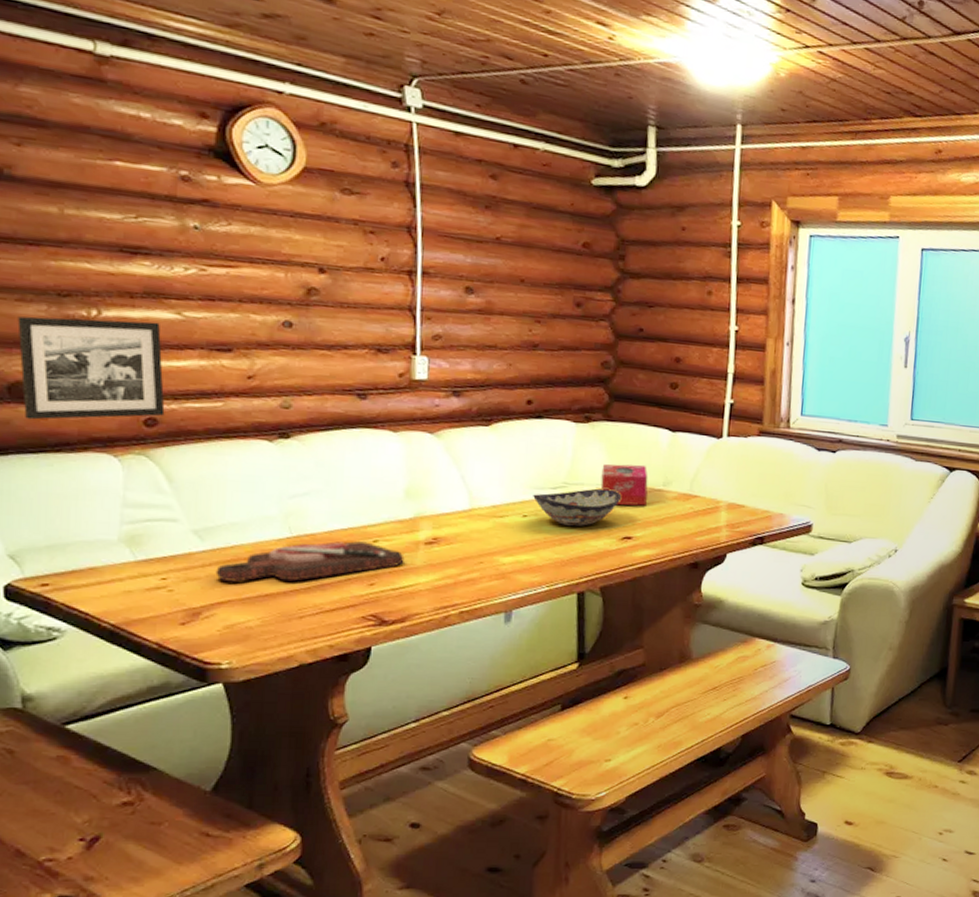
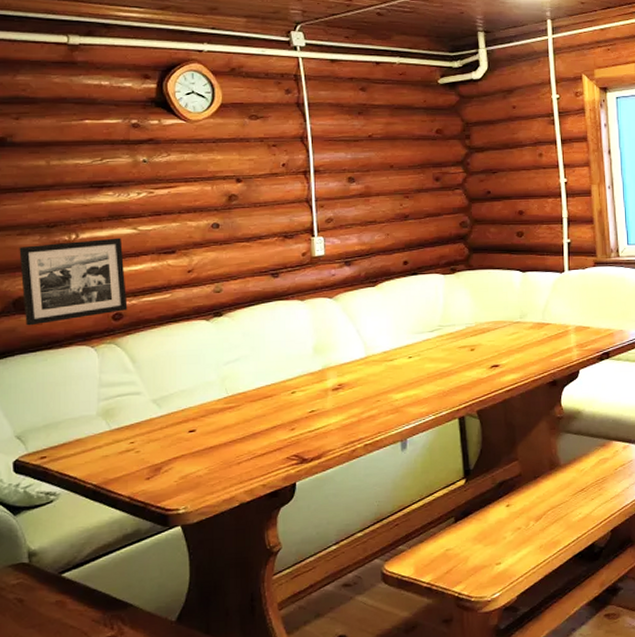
cutting board: present [215,541,405,582] -> none [171,394,317,439]
decorative bowl: present [533,488,622,527] -> none [415,326,487,362]
tissue box: present [600,464,648,506] -> none [468,302,508,340]

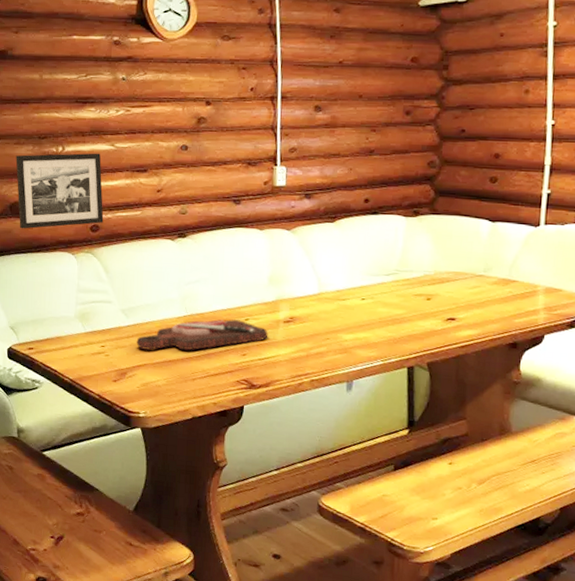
cutting board: none [171,394,317,439] -> present [136,319,269,351]

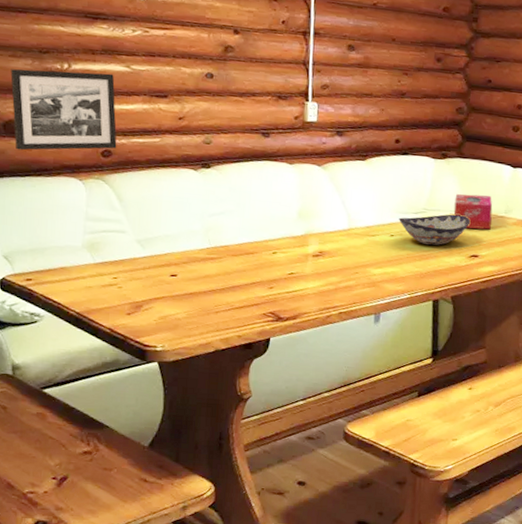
cutting board: present [136,319,269,351] -> none [153,252,297,284]
decorative bowl: none [370,274,446,309] -> present [399,214,471,246]
tissue box: none [427,252,470,290] -> present [453,194,493,230]

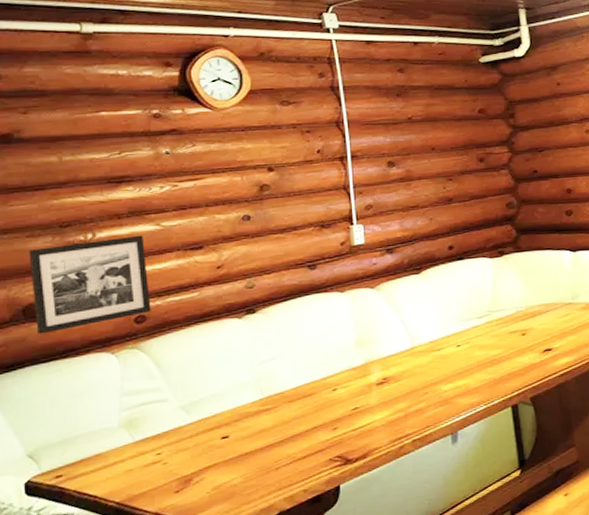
decorative bowl: present [399,214,471,246] -> none [463,310,539,349]
tissue box: present [453,194,493,230] -> none [518,284,560,323]

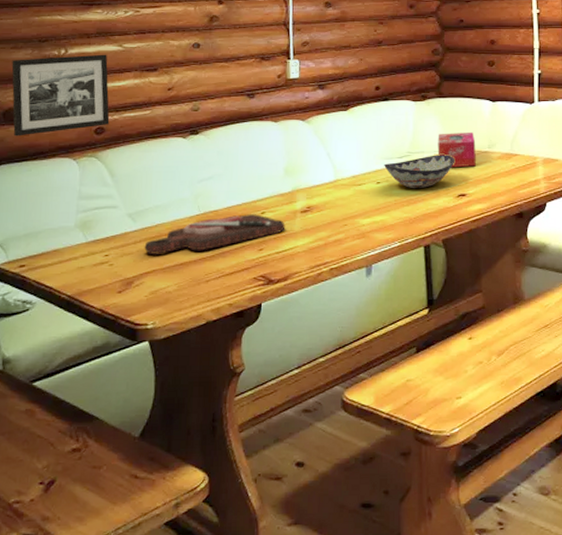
cutting board: none [202,391,361,448] -> present [144,214,286,254]
decorative bowl: none [463,310,539,349] -> present [384,155,455,189]
tissue box: none [518,284,560,323] -> present [437,131,476,168]

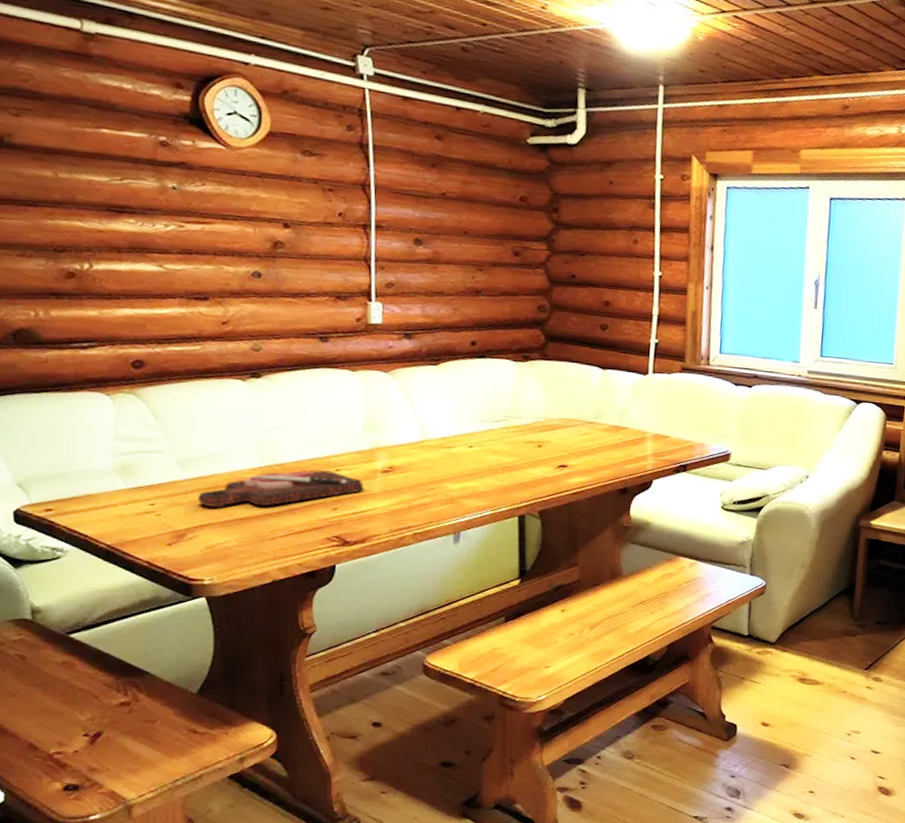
picture frame: present [11,54,110,136] -> none [20,270,150,363]
decorative bowl: present [384,155,455,189] -> none [478,421,558,456]
tissue box: present [437,131,476,168] -> none [538,399,581,437]

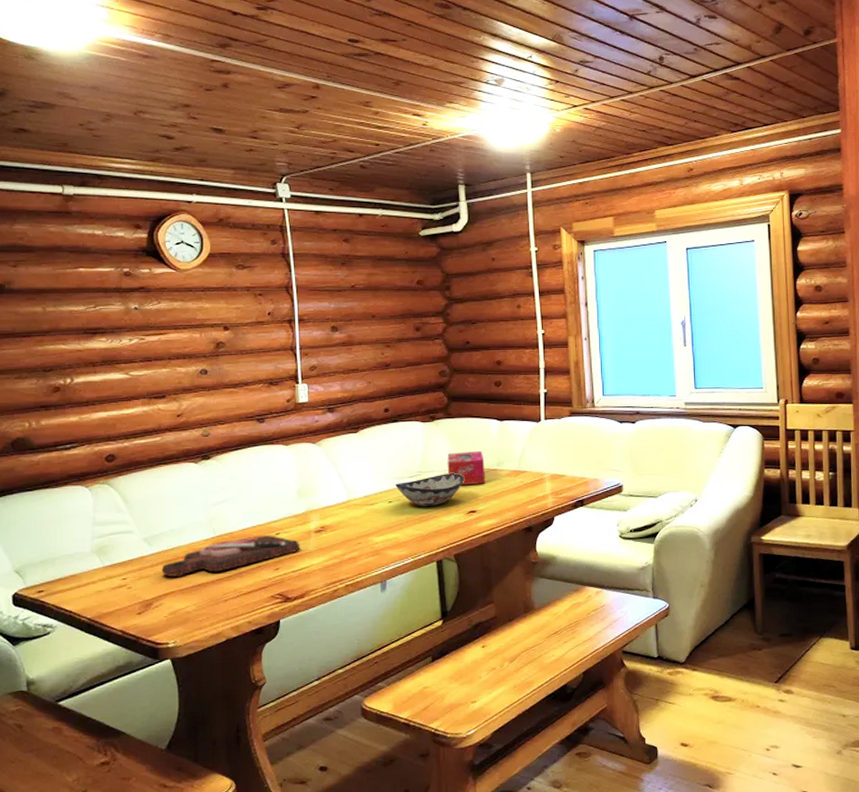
decorative bowl: none [478,421,558,456] -> present [395,473,465,507]
tissue box: none [538,399,581,437] -> present [447,450,485,486]

